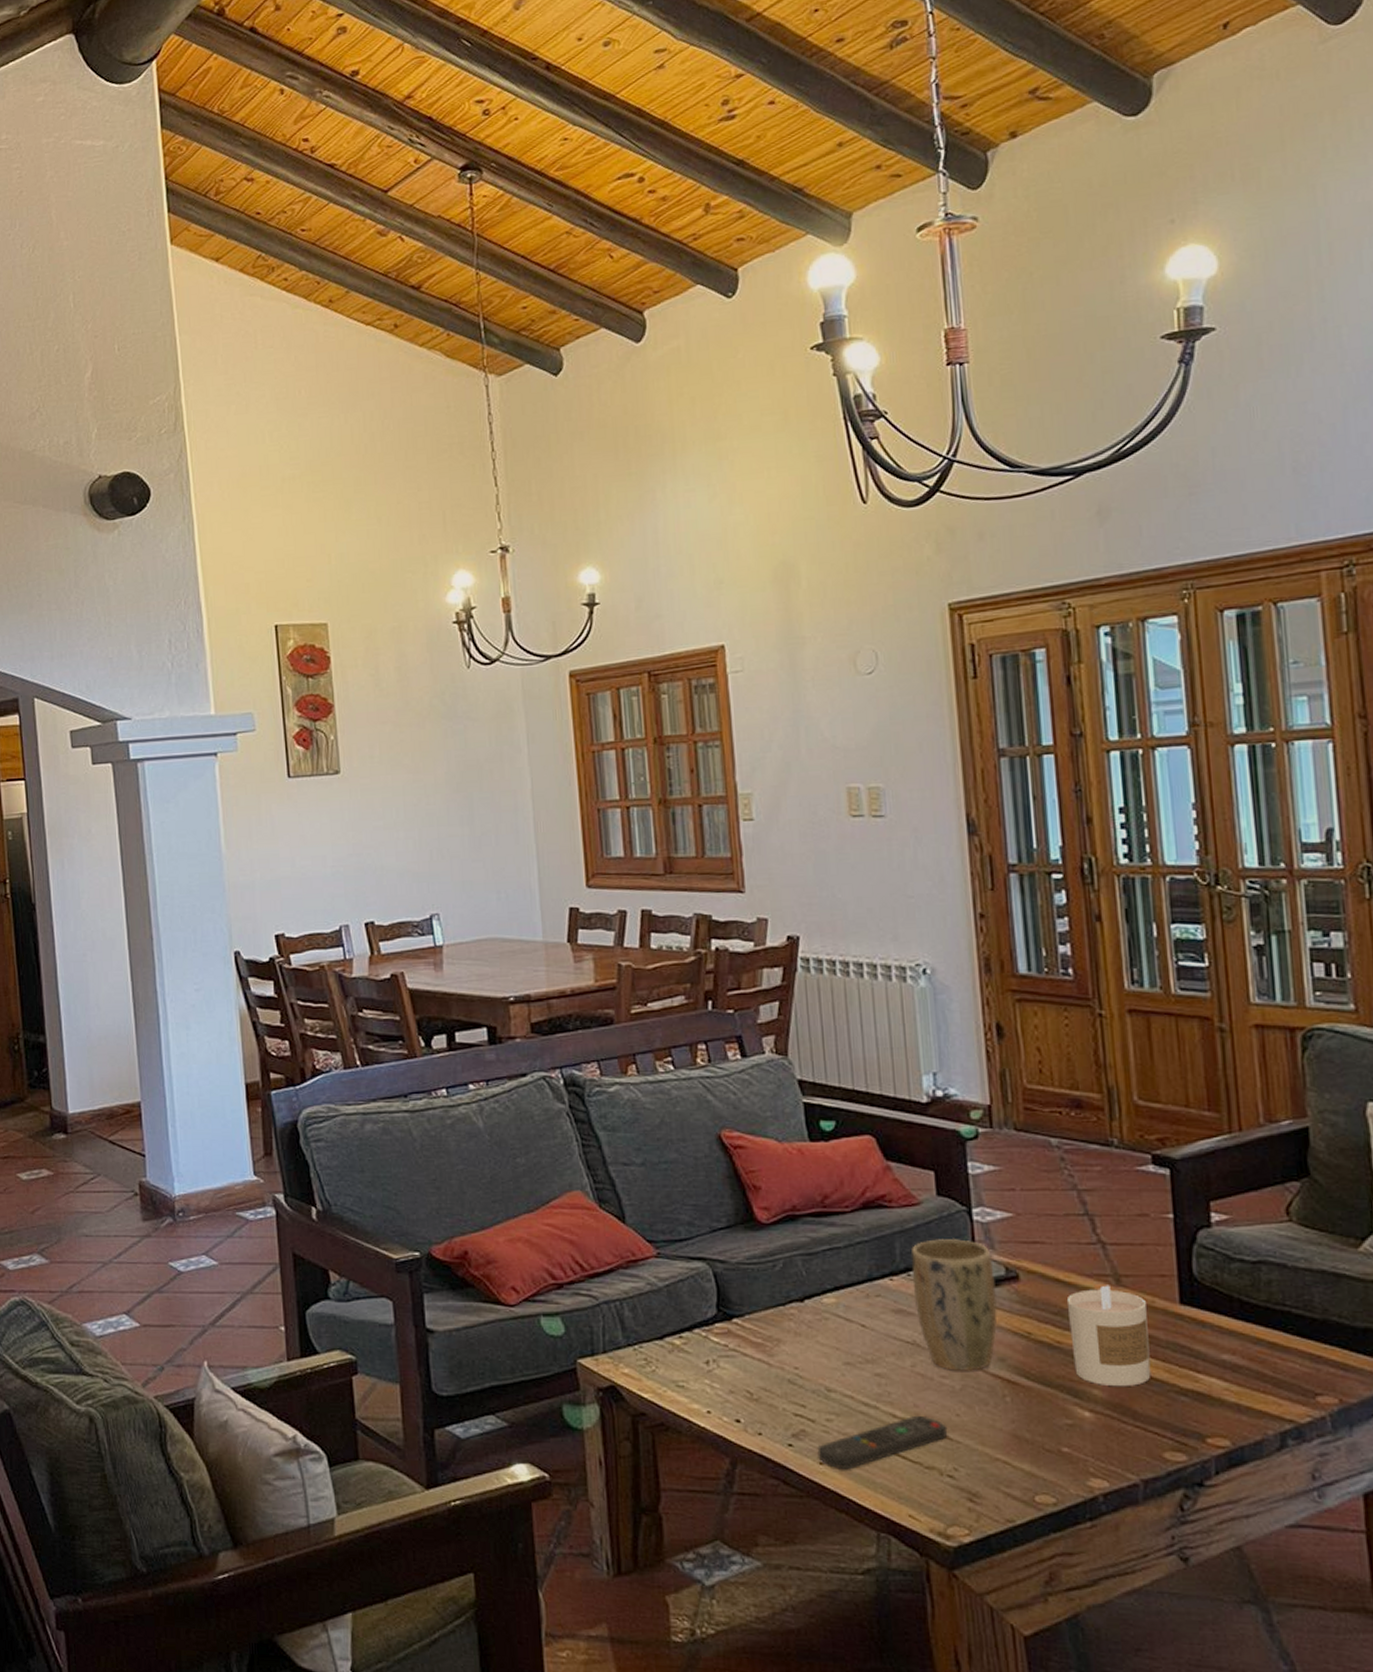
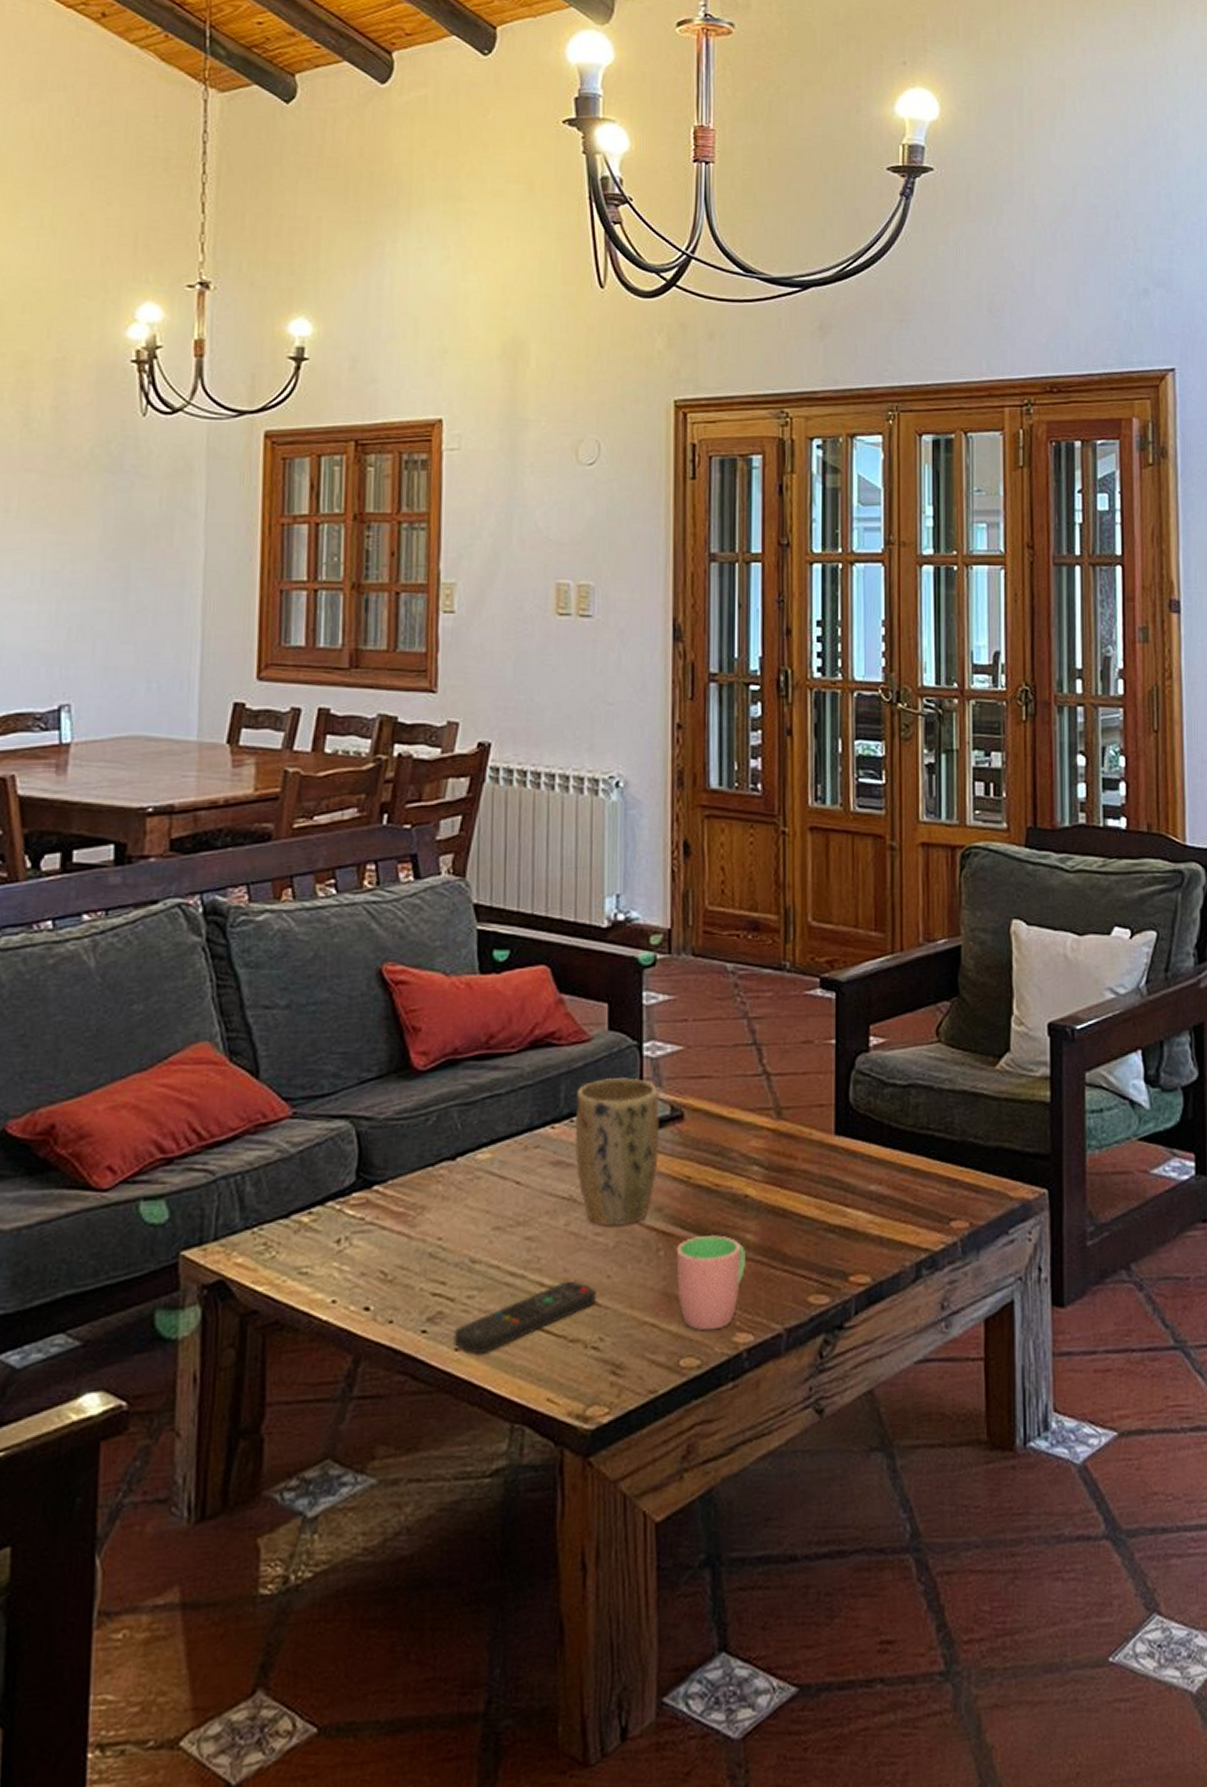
cup: none [1022,1387,1095,1473] -> present [676,1235,745,1331]
candle: present [1066,1285,1151,1387] -> none [728,1119,803,1230]

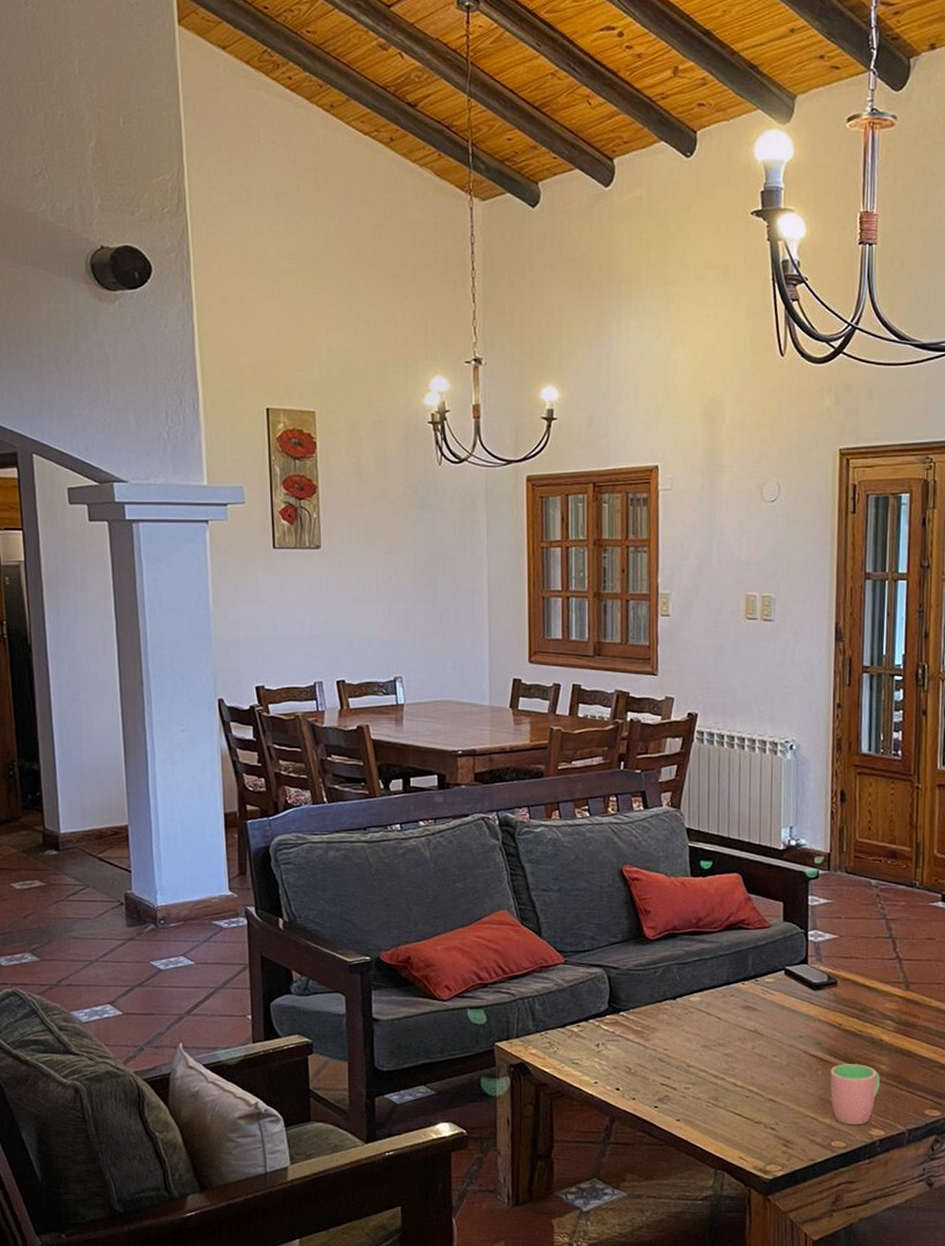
remote control: present [454,1280,595,1355] -> none [676,1084,773,1125]
plant pot: present [575,1077,660,1226] -> none [759,954,820,1052]

